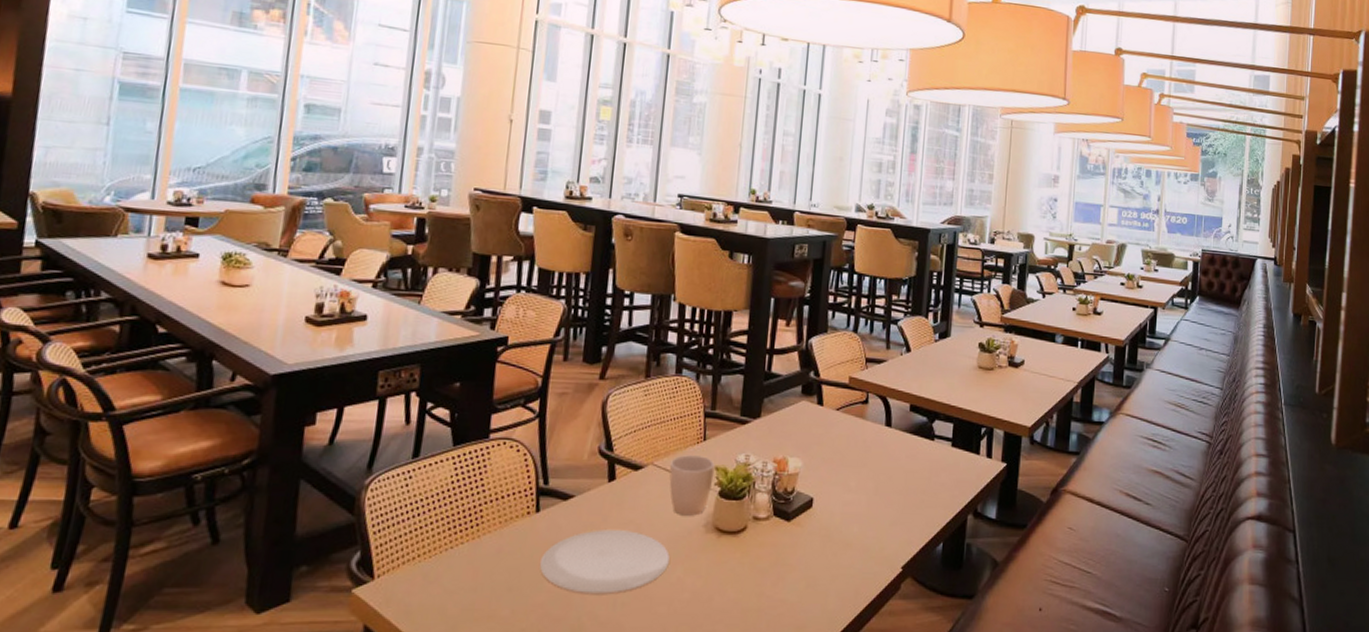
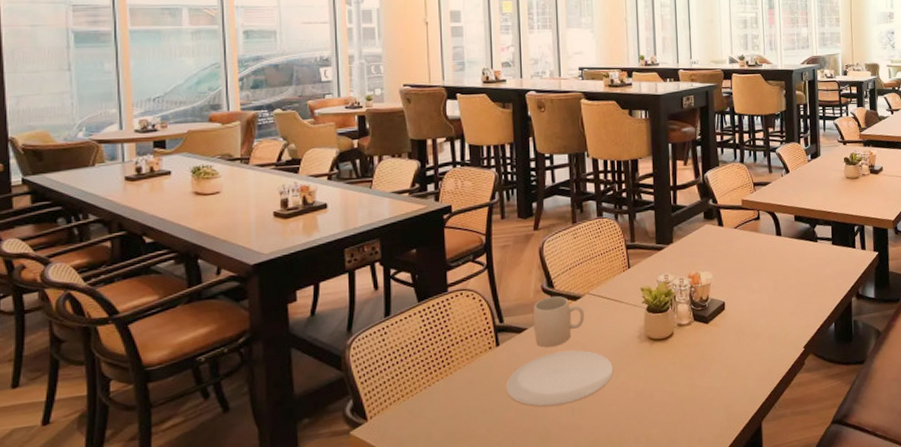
mug: none [581,461,645,522] -> present [532,296,585,347]
cup: present [669,455,715,516] -> none [603,281,641,332]

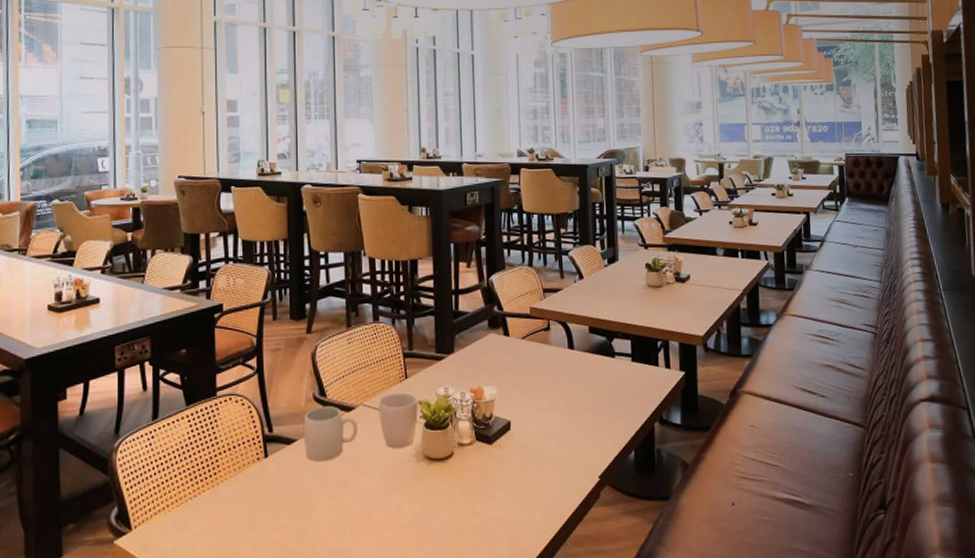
plate: present [505,350,613,408] -> none [273,466,387,528]
cup: none [603,281,641,332] -> present [378,393,418,448]

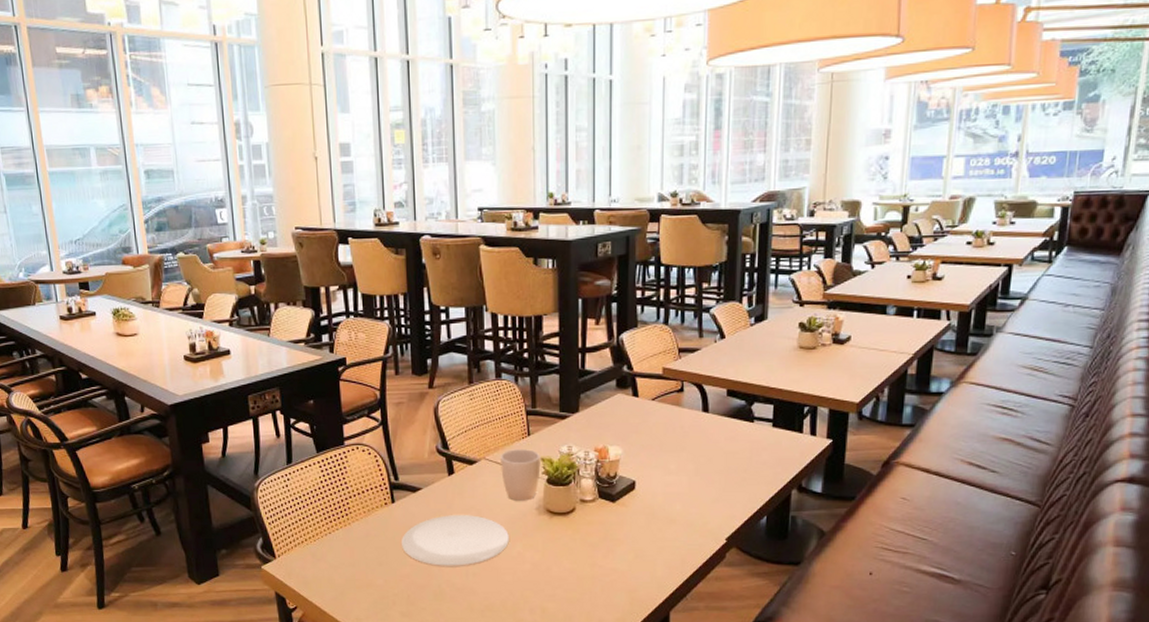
plate: none [273,466,387,528] -> present [401,515,509,567]
mug: present [303,405,358,461] -> none [427,458,481,509]

